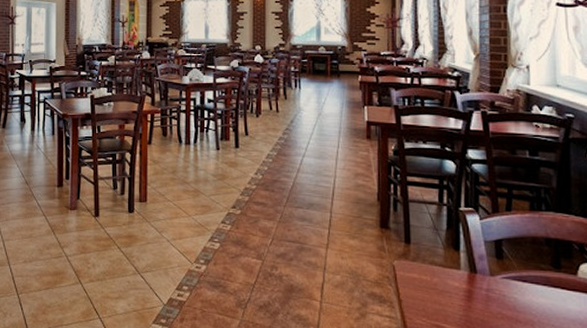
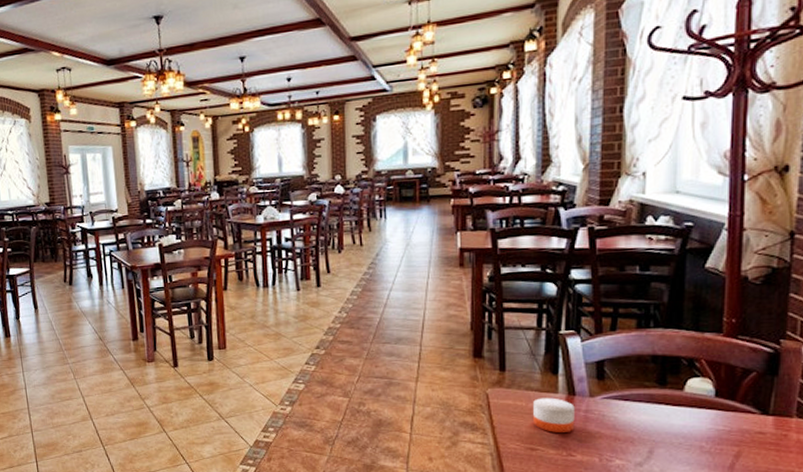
candle: none [437,273,478,312] -> present [533,397,575,434]

